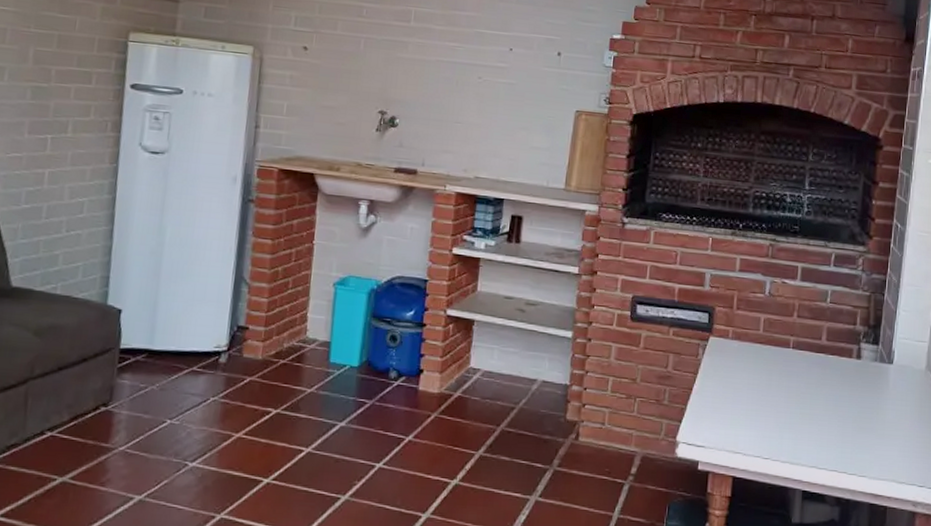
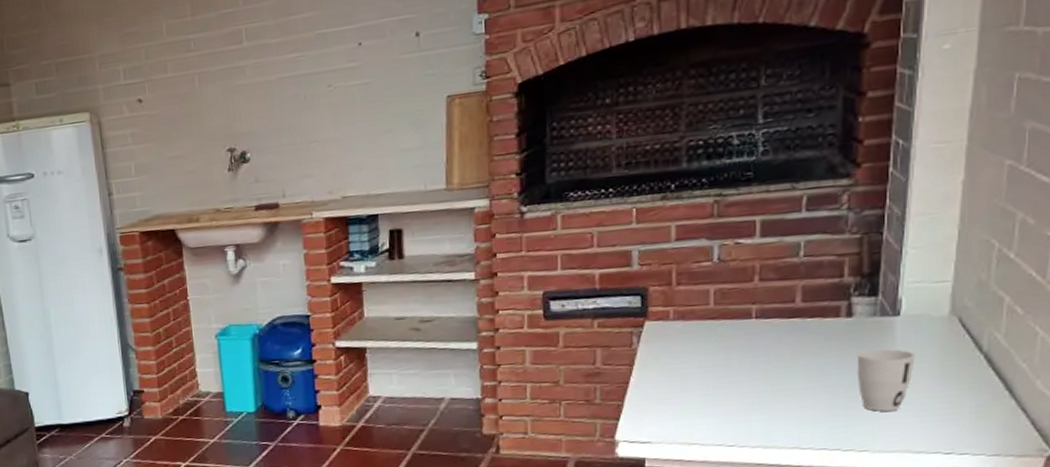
cup: none [862,389,902,444] -> present [858,348,915,411]

